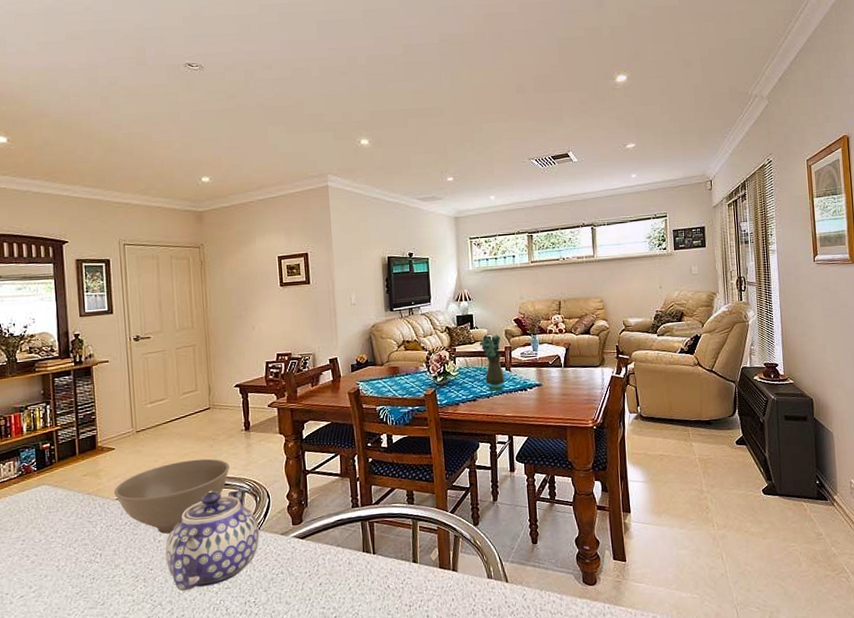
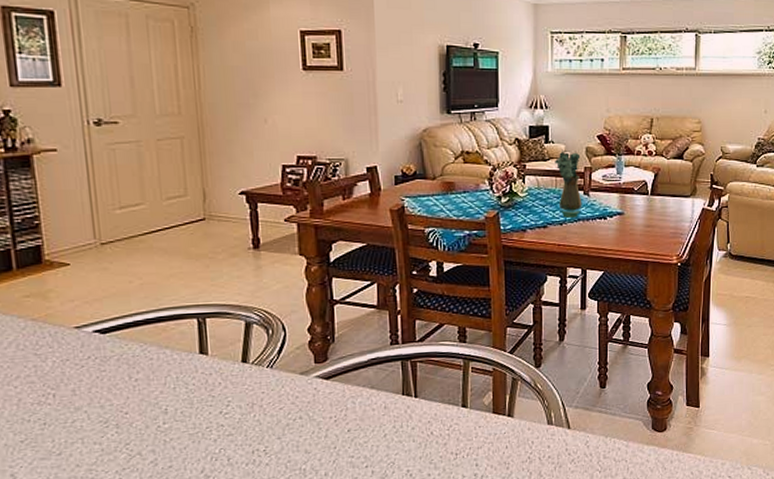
bowl: present [114,458,230,534] -> none [70,281,233,371]
teapot: present [165,490,260,592] -> none [145,320,272,439]

